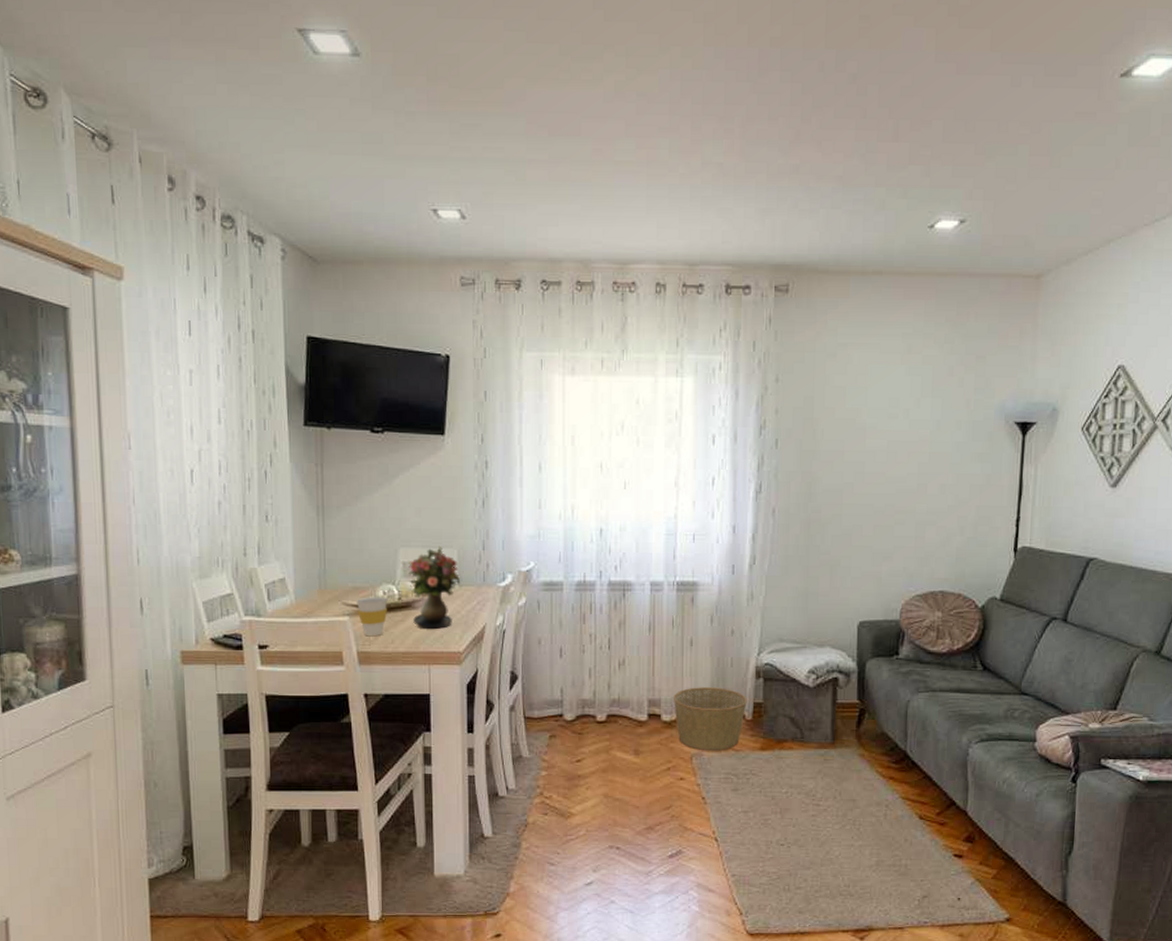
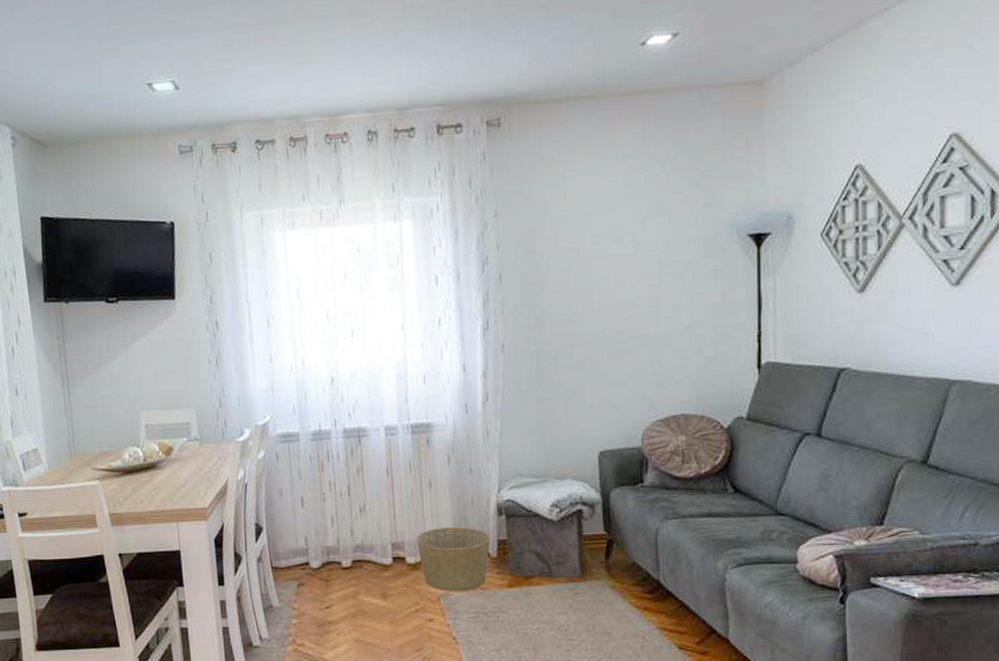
cup: present [357,597,388,637] -> none [105,459,134,499]
bouquet: present [408,546,461,629] -> none [150,406,202,487]

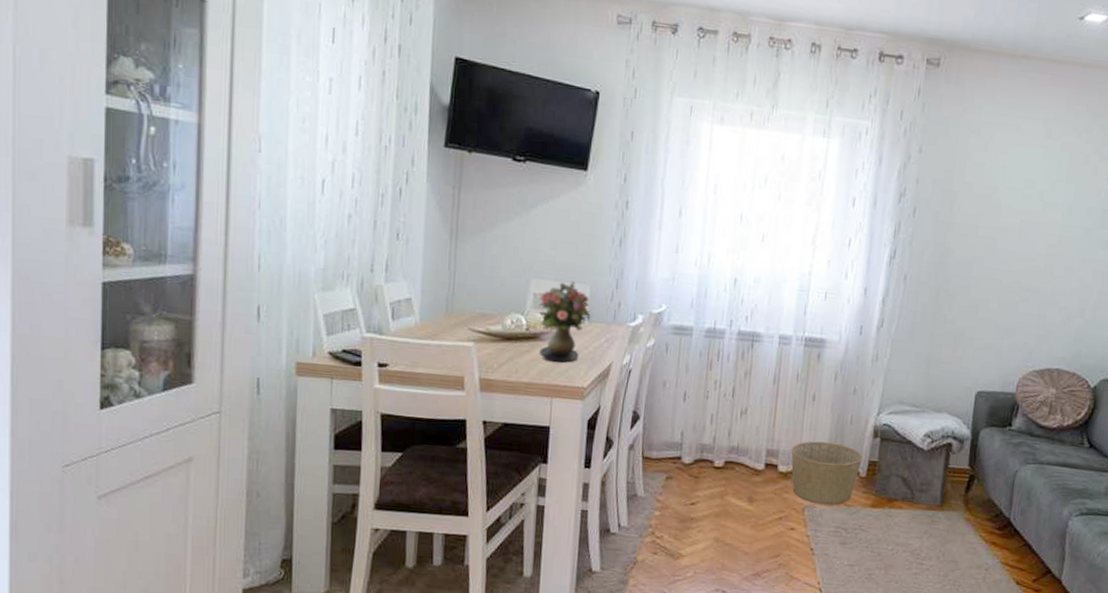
bouquet: none [150,406,202,487] -> present [539,280,591,363]

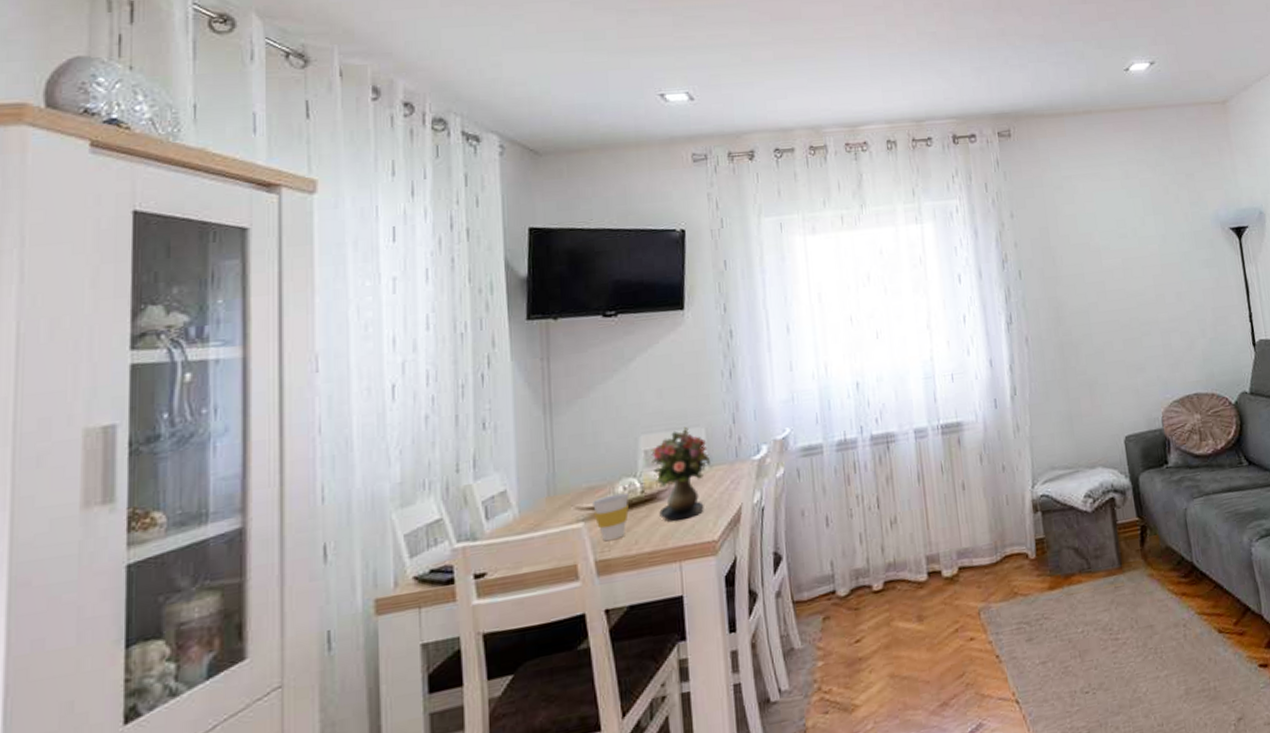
cup: none [483,324,516,365] -> present [592,492,629,542]
basket: present [791,441,863,505] -> none [951,529,1029,603]

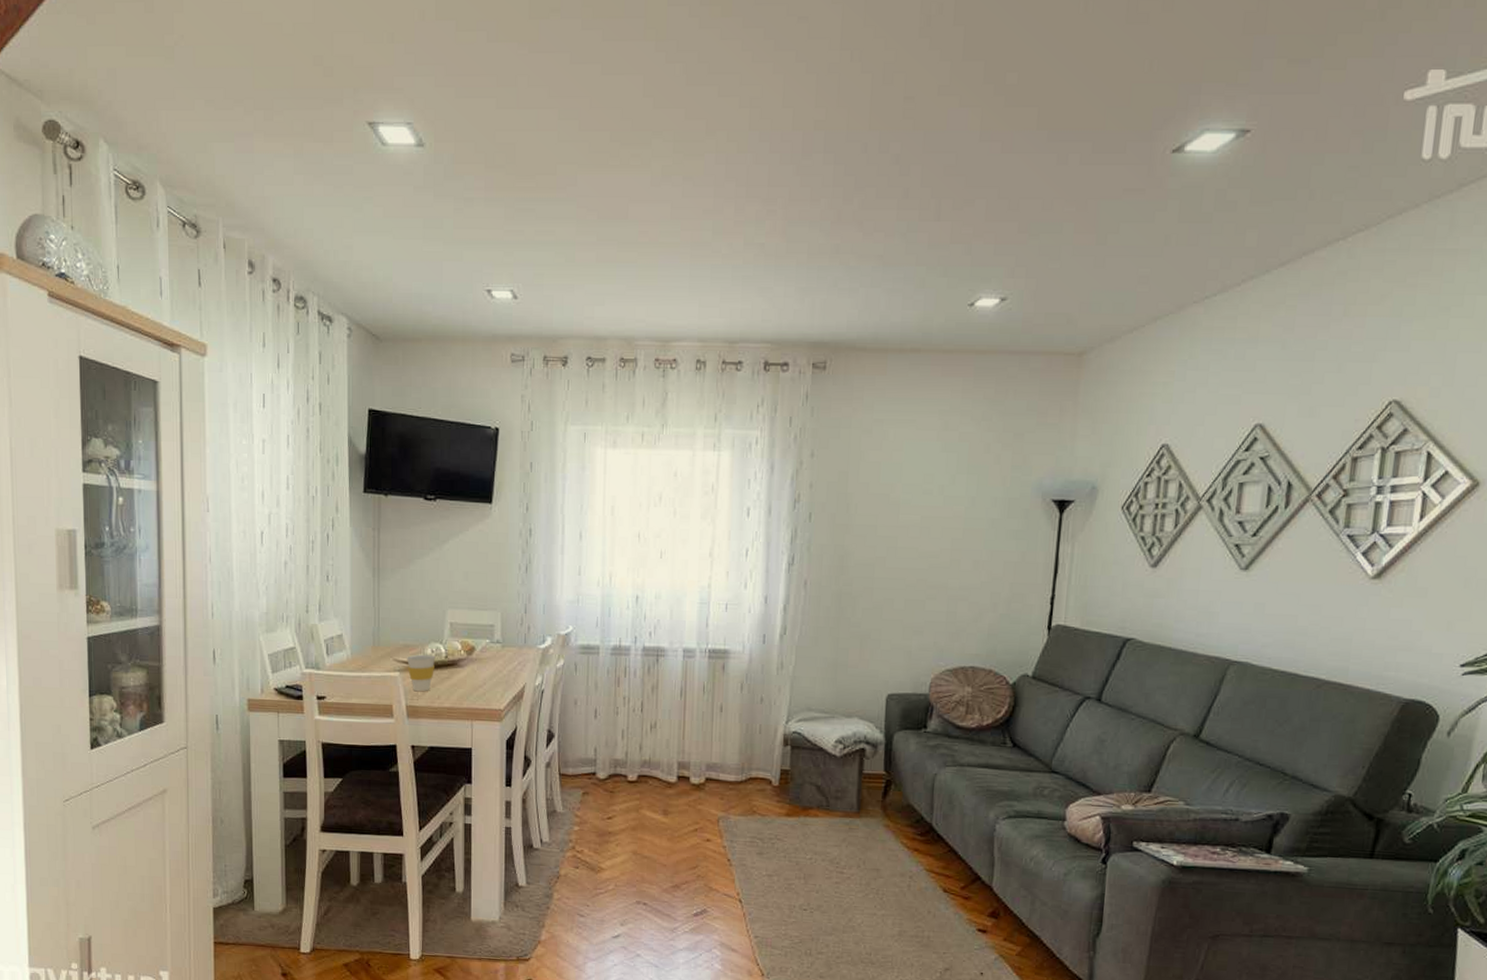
bouquet: present [651,426,712,521] -> none [455,608,504,687]

